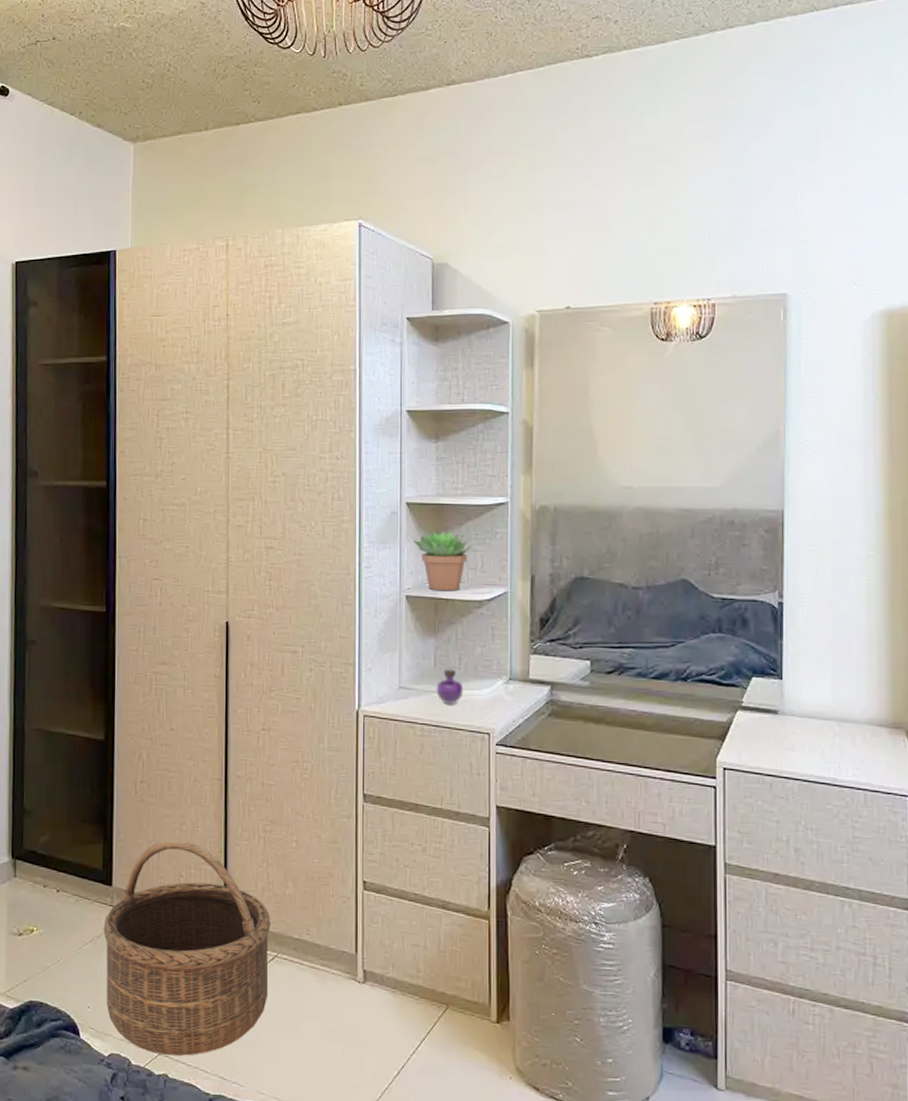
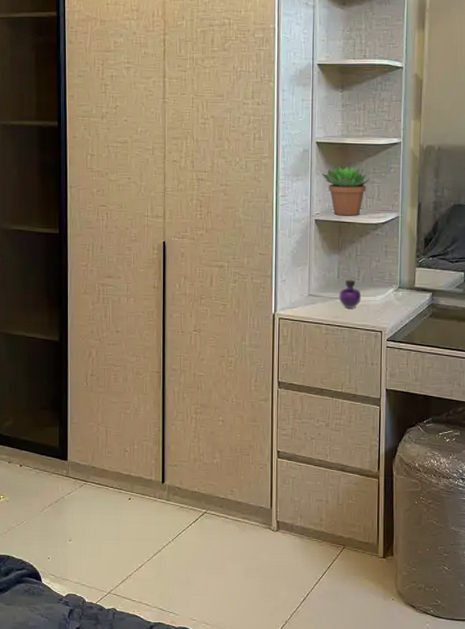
basket: present [103,840,271,1056] -> none [60,422,201,593]

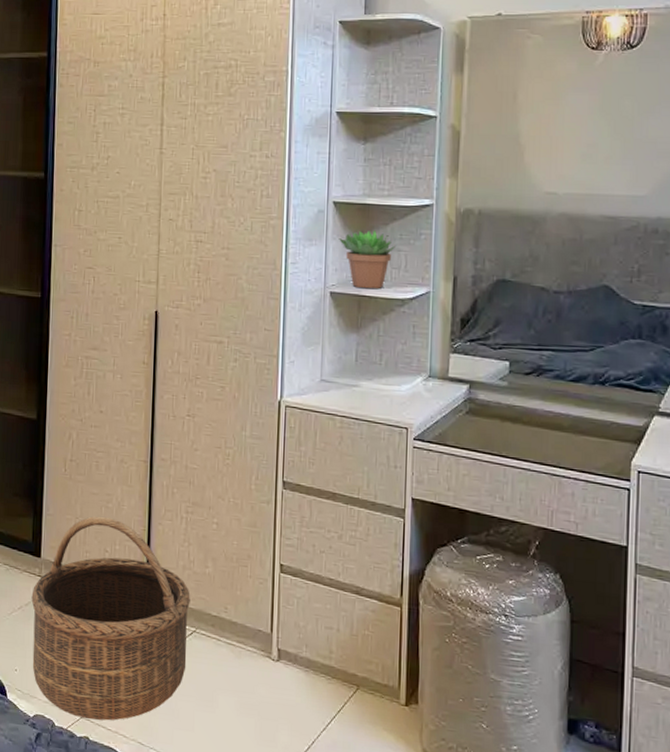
basket: none [60,422,201,593] -> present [31,516,190,721]
perfume bottle: present [339,279,362,309] -> none [356,364,384,399]

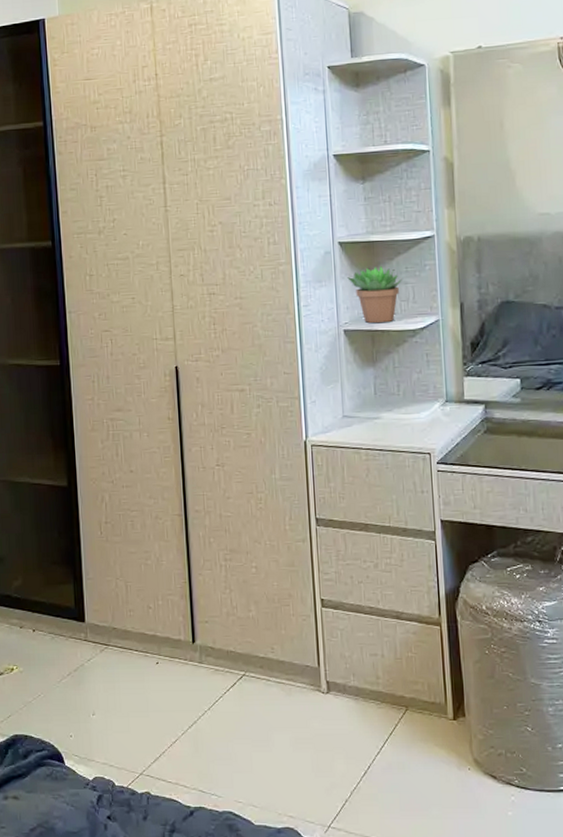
basket: present [31,516,190,721] -> none [79,575,239,774]

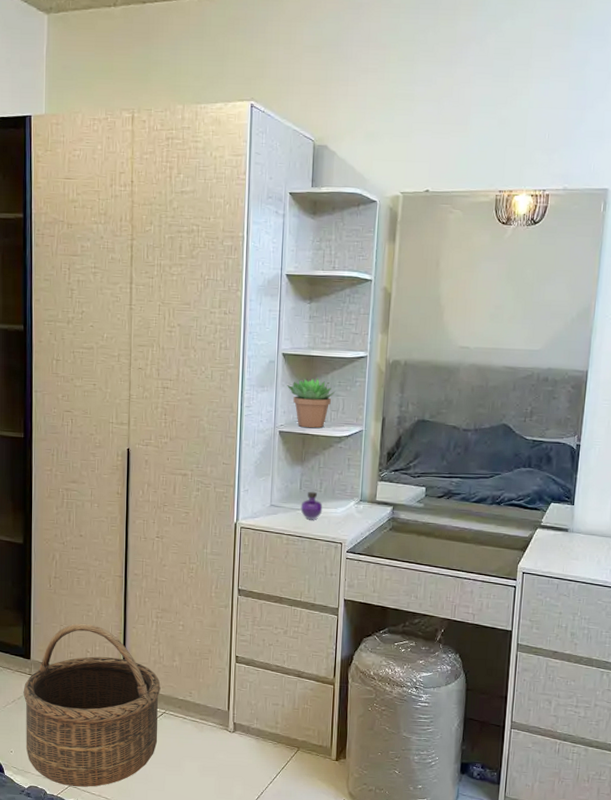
basket: none [79,575,239,774] -> present [23,624,161,787]
perfume bottle: none [377,395,404,429] -> present [300,491,323,520]

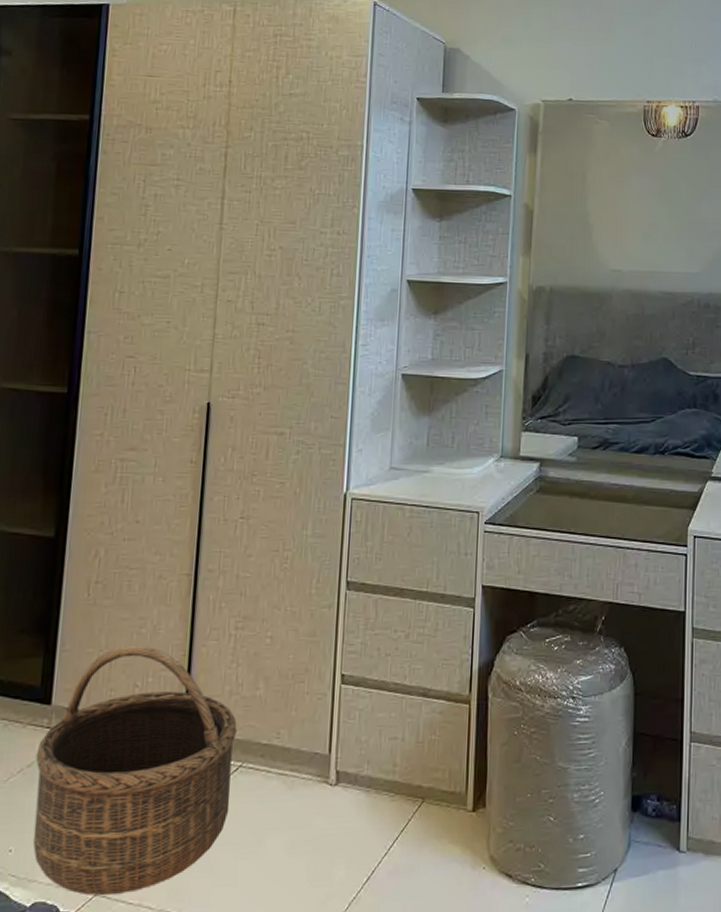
succulent plant: present [287,378,335,428] -> none [412,309,469,370]
perfume bottle: present [300,491,323,520] -> none [427,448,456,484]

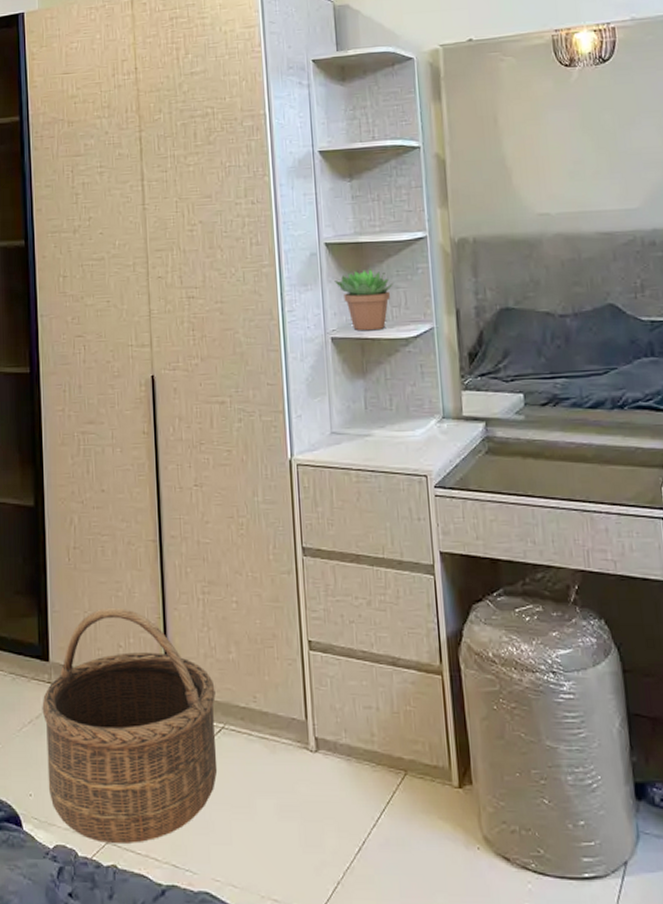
succulent plant: none [412,309,469,370] -> present [335,269,393,331]

